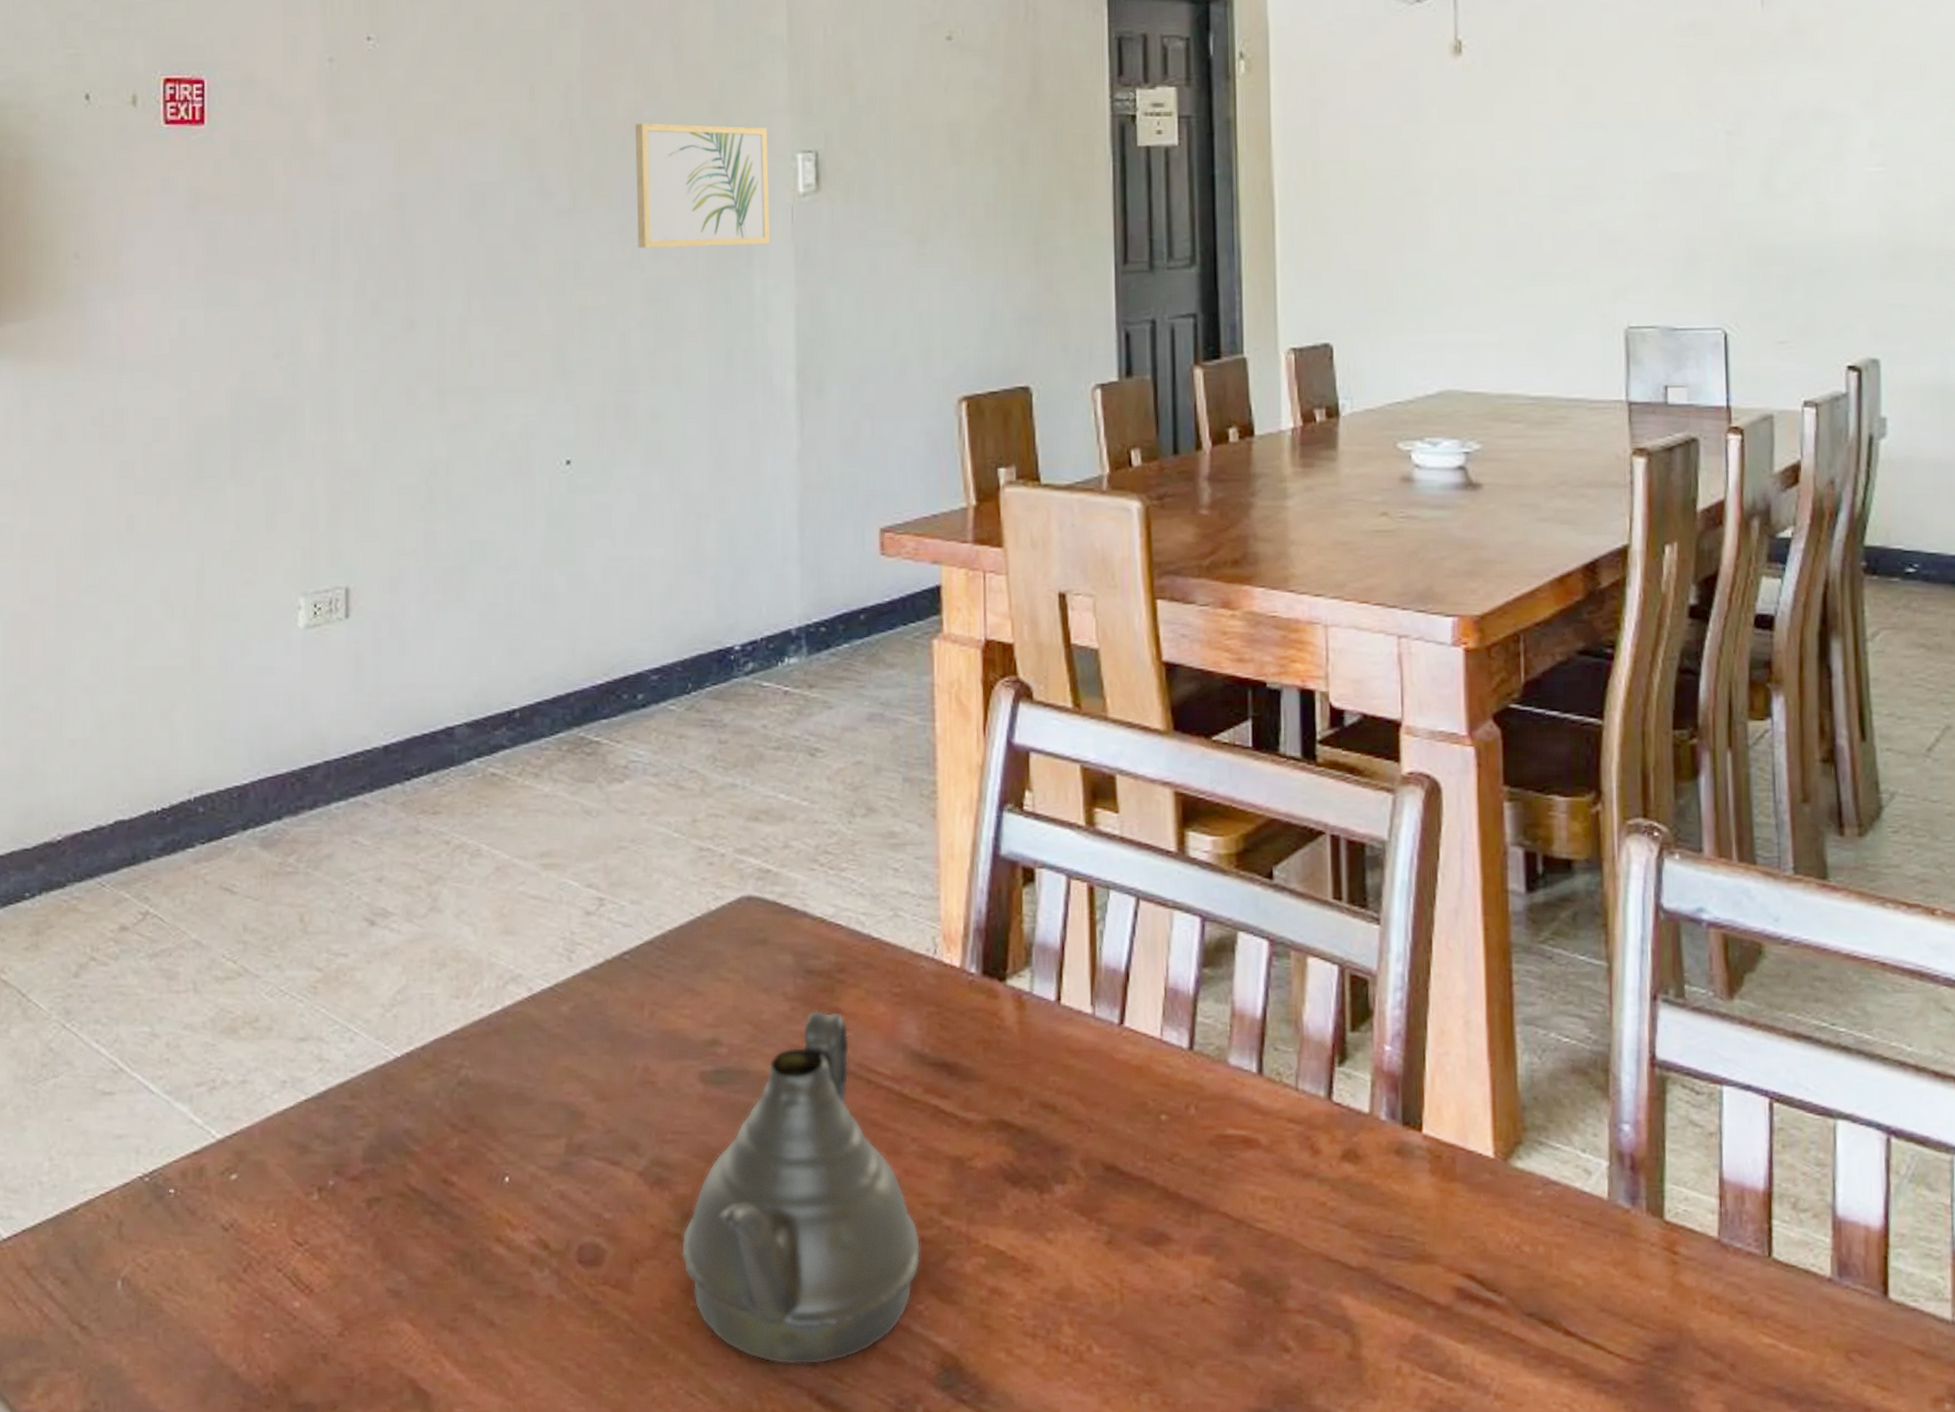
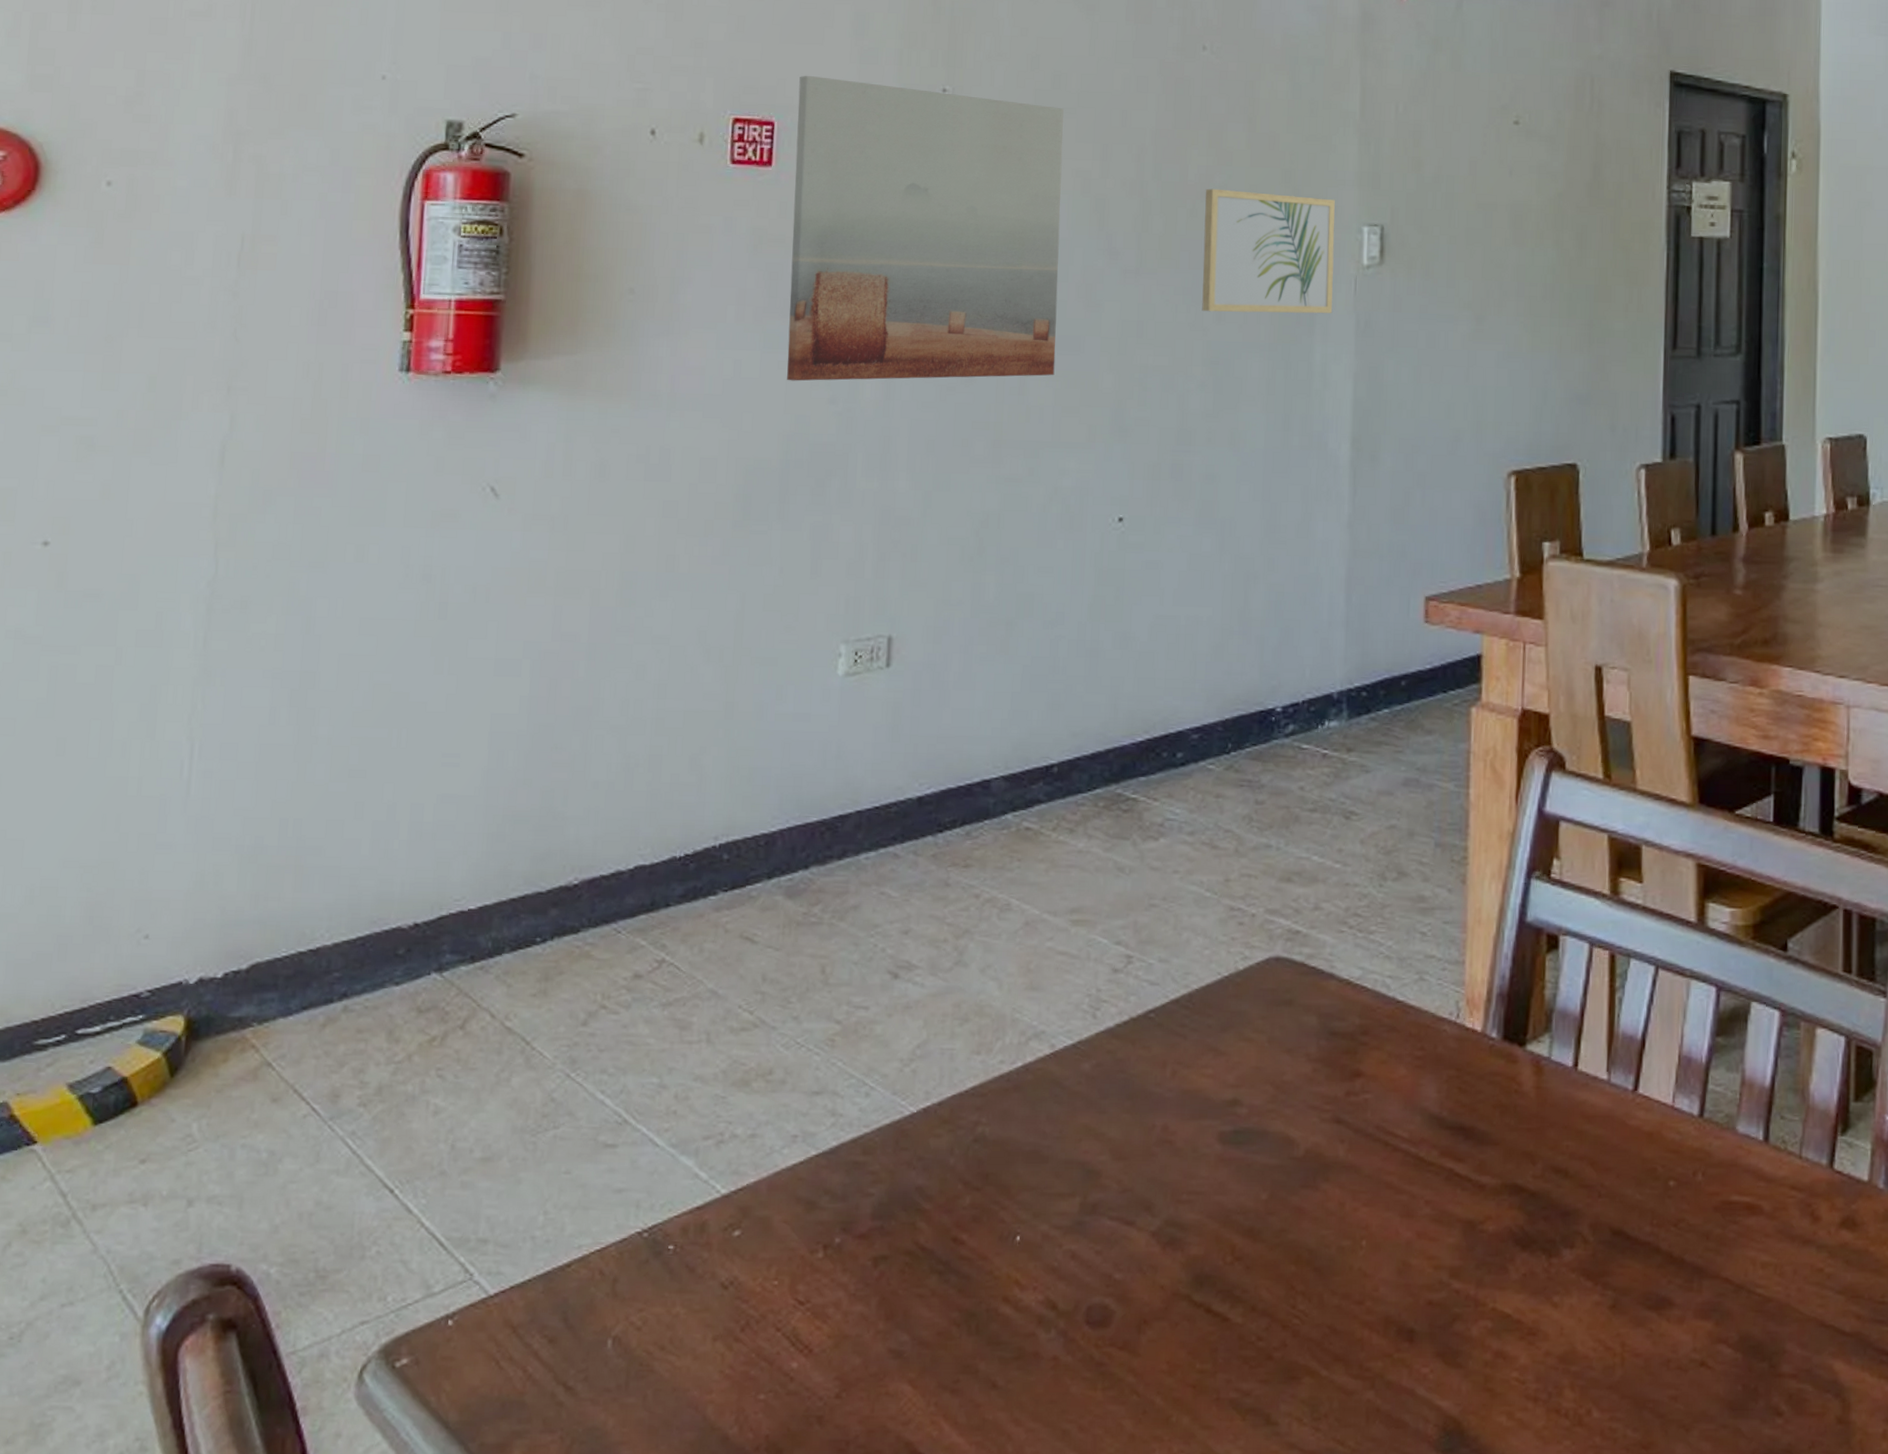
wall art: none [226,31,494,338] -> present [787,75,1064,381]
teapot: present [681,1010,921,1365] -> none [1189,1072,1430,1428]

